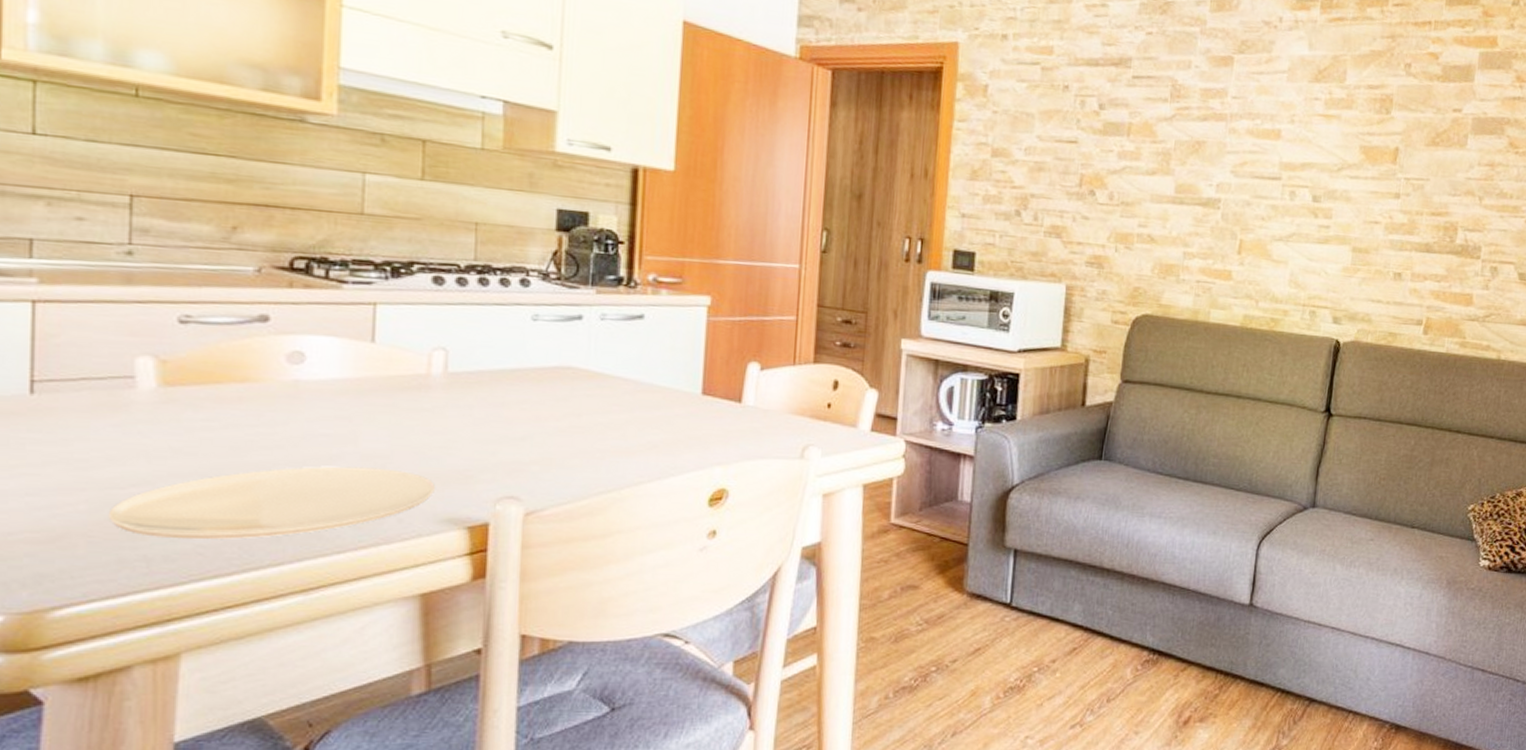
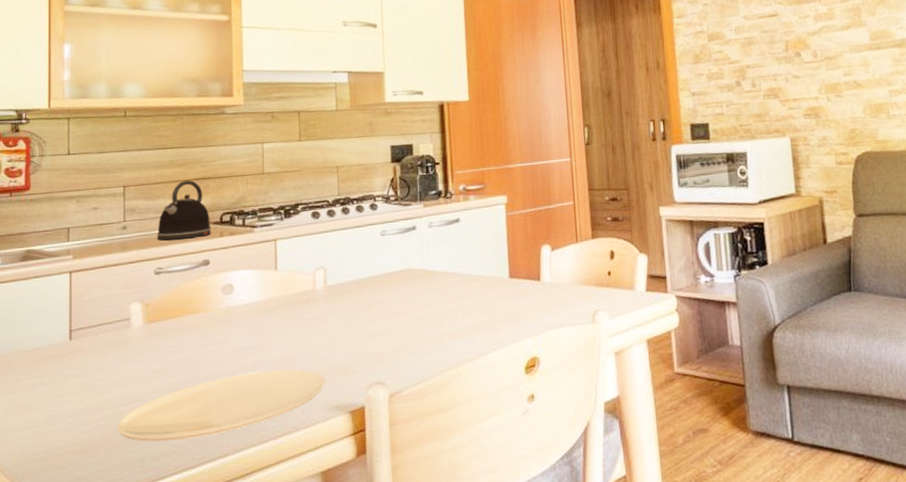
kettle: none [183,202,275,284] -> present [156,179,211,241]

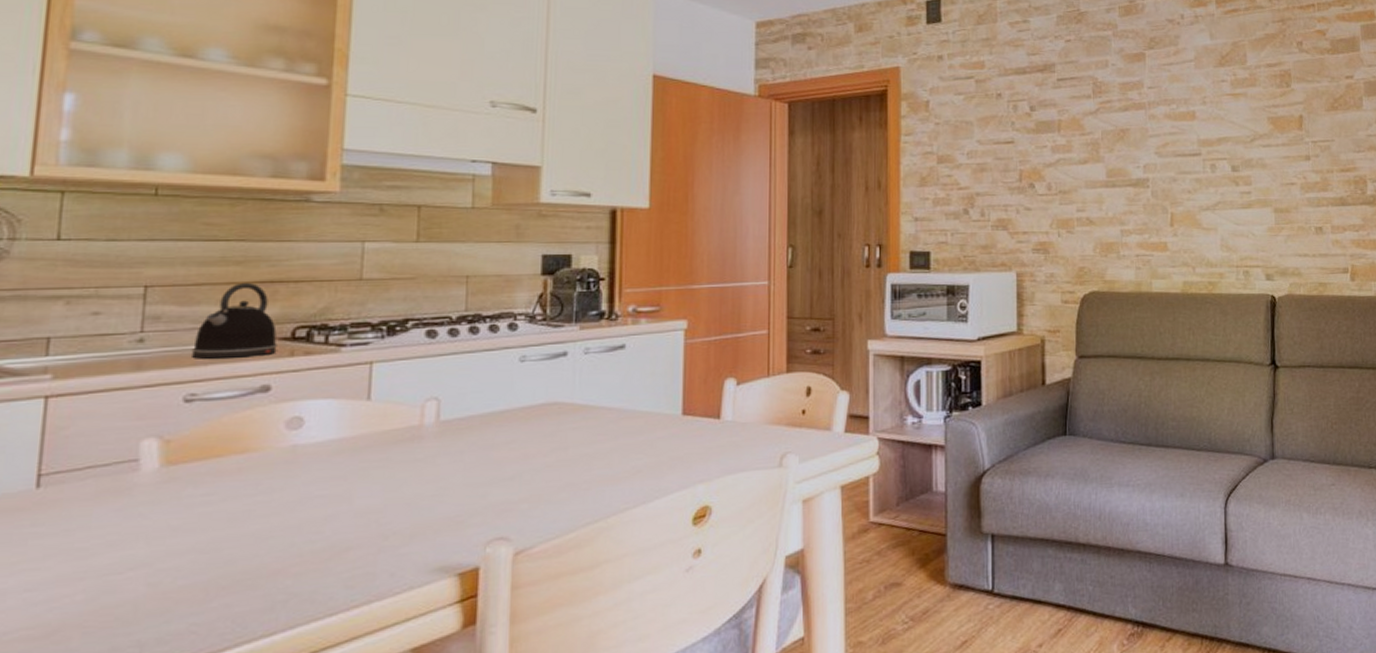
plate: present [117,369,325,442] -> none [104,523,426,620]

